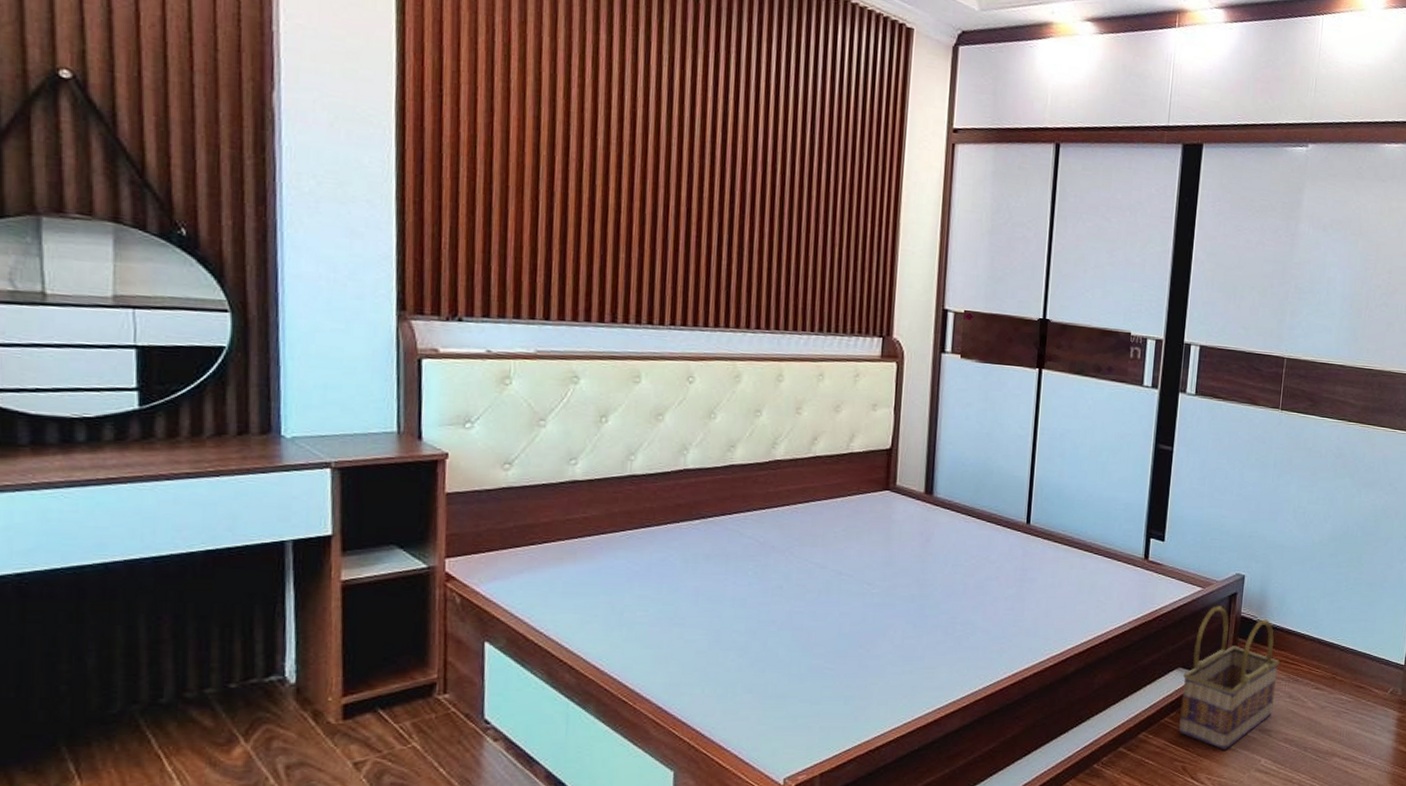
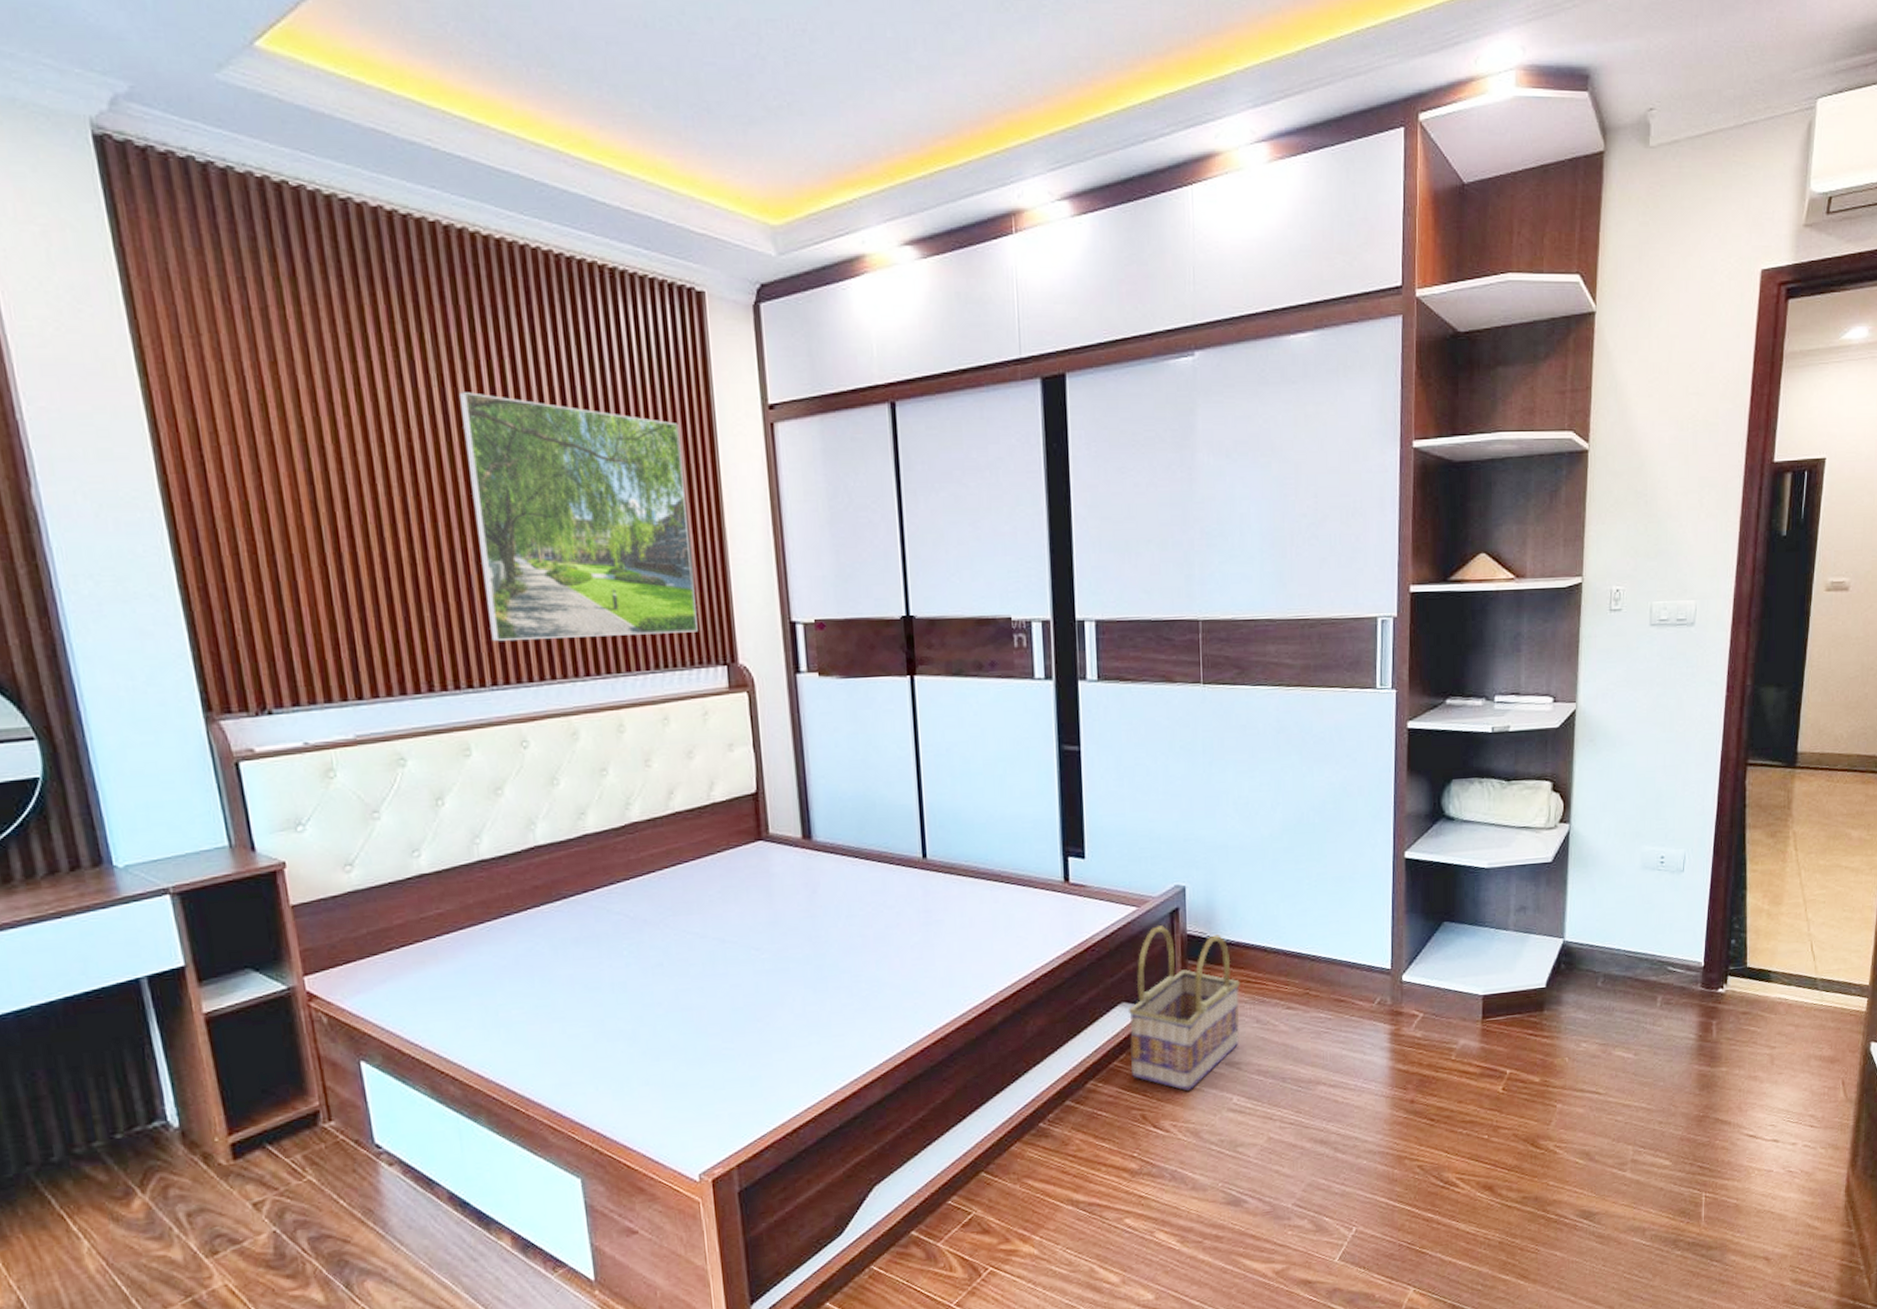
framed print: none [677,74,873,306] -> present [458,392,698,641]

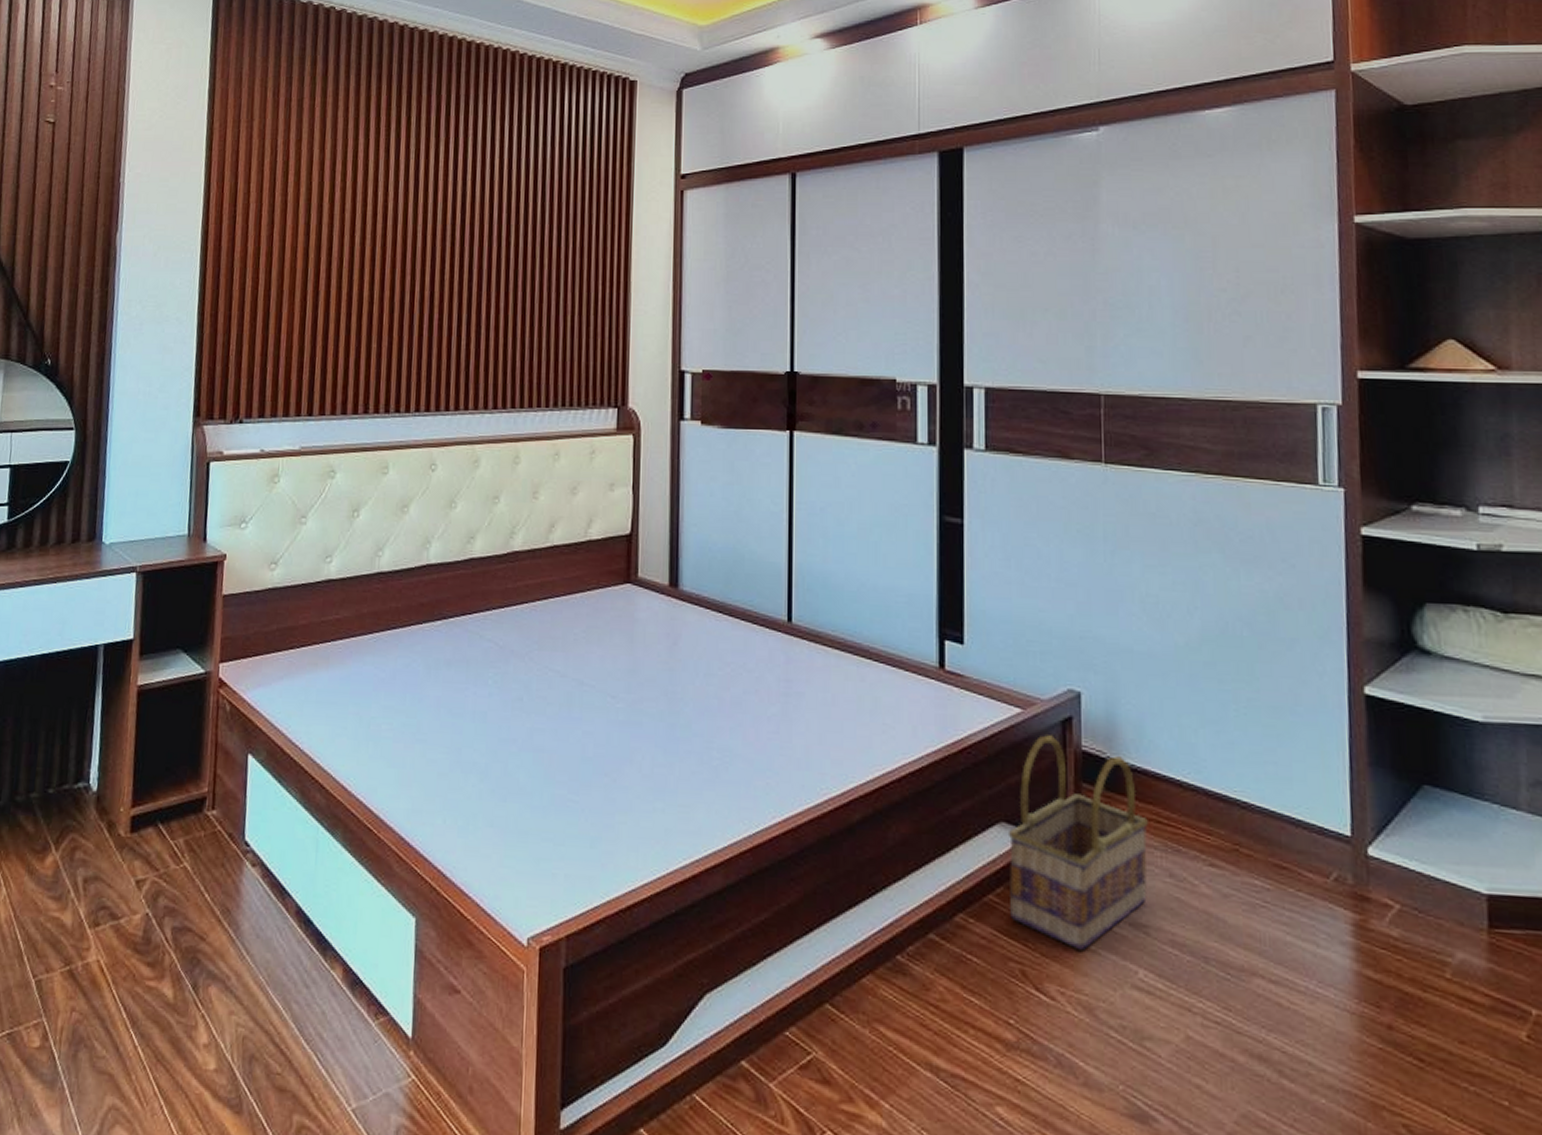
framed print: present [458,392,698,641] -> none [421,163,601,375]

